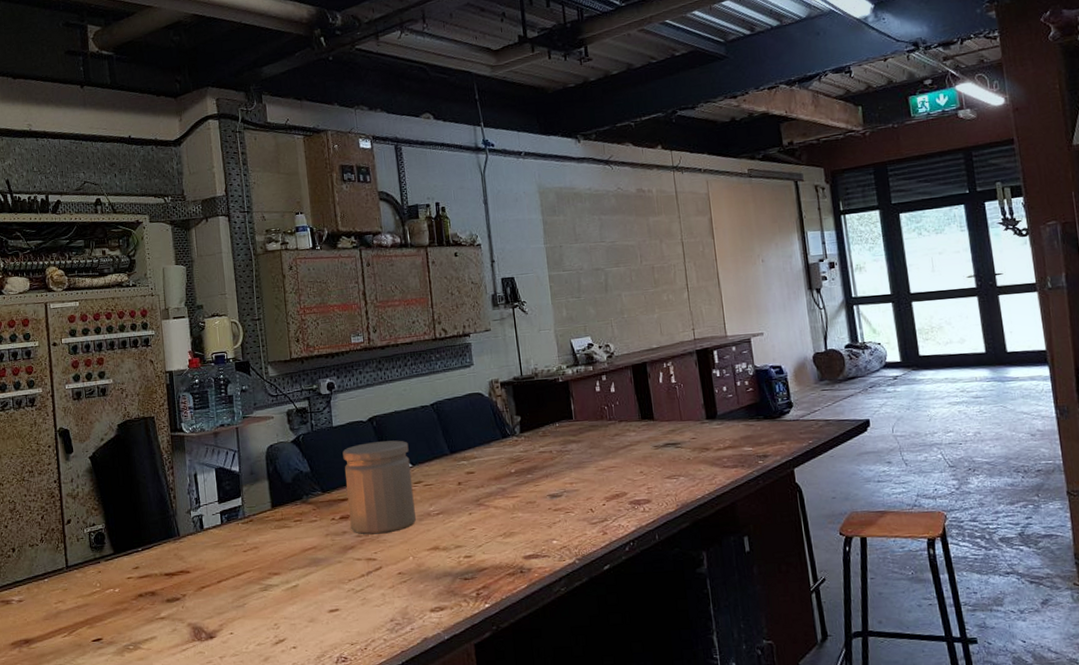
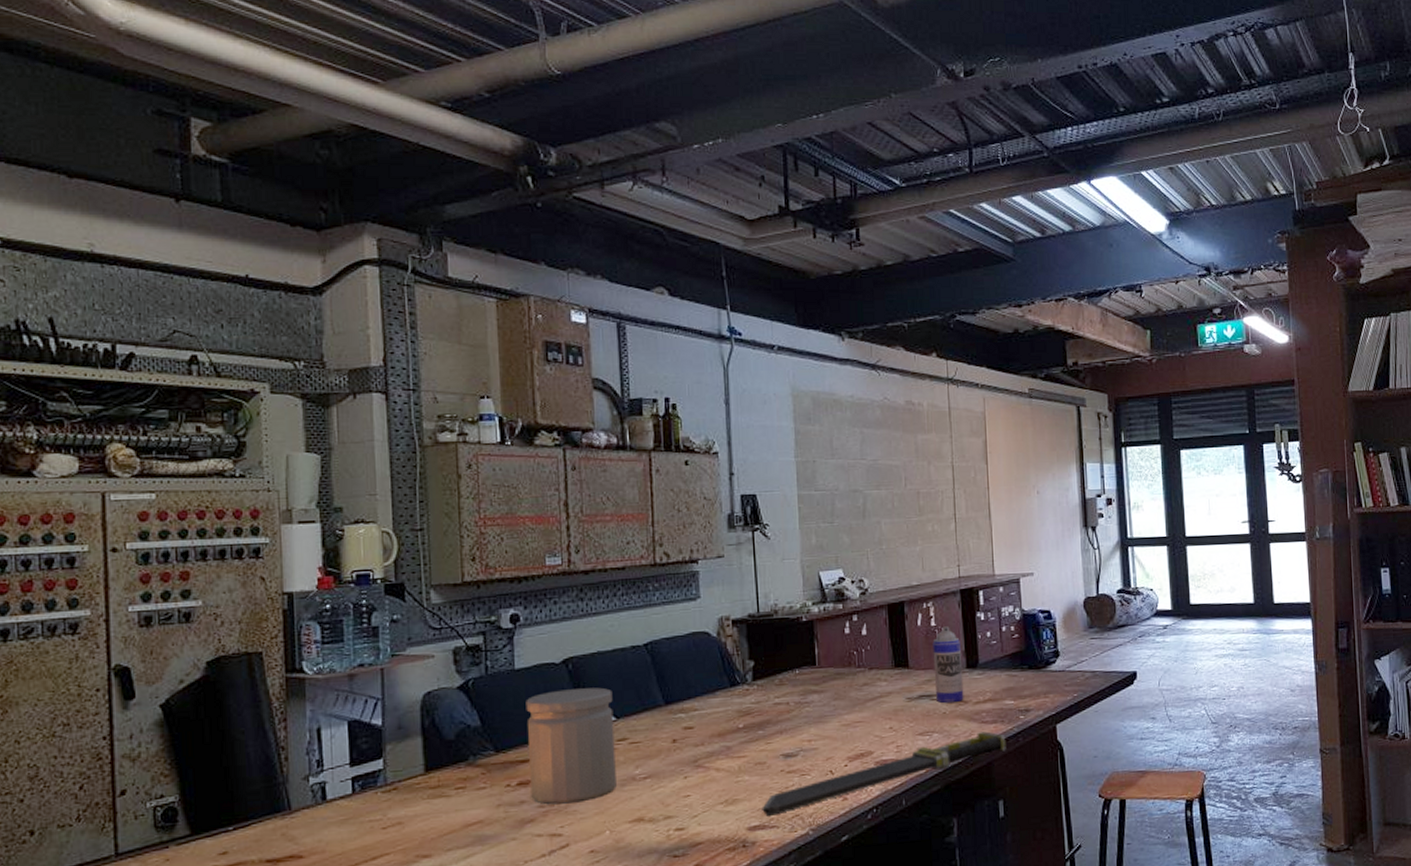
saw: none [534,475,748,547] -> present [762,731,1006,816]
spray can: none [674,383,706,451] -> present [932,626,964,704]

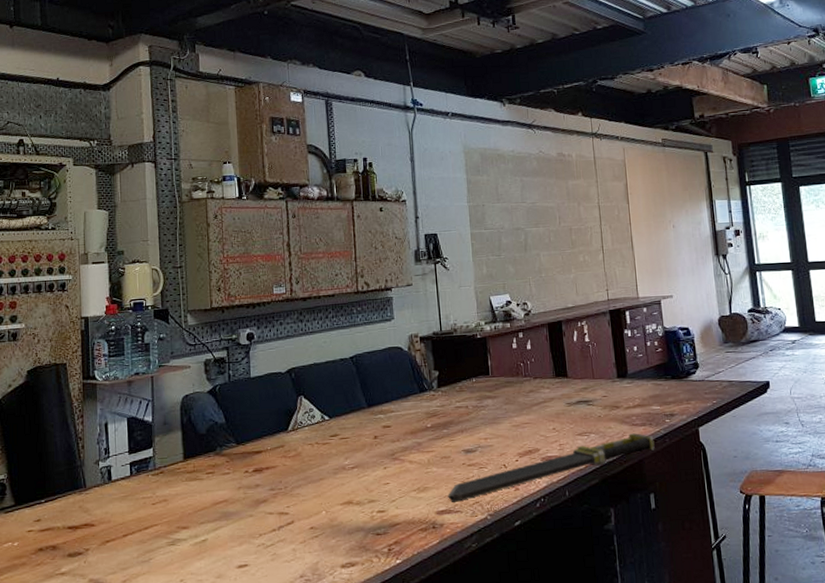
jar: present [526,687,617,805] -> none [259,392,330,488]
spray can: present [932,626,964,704] -> none [587,342,616,408]

